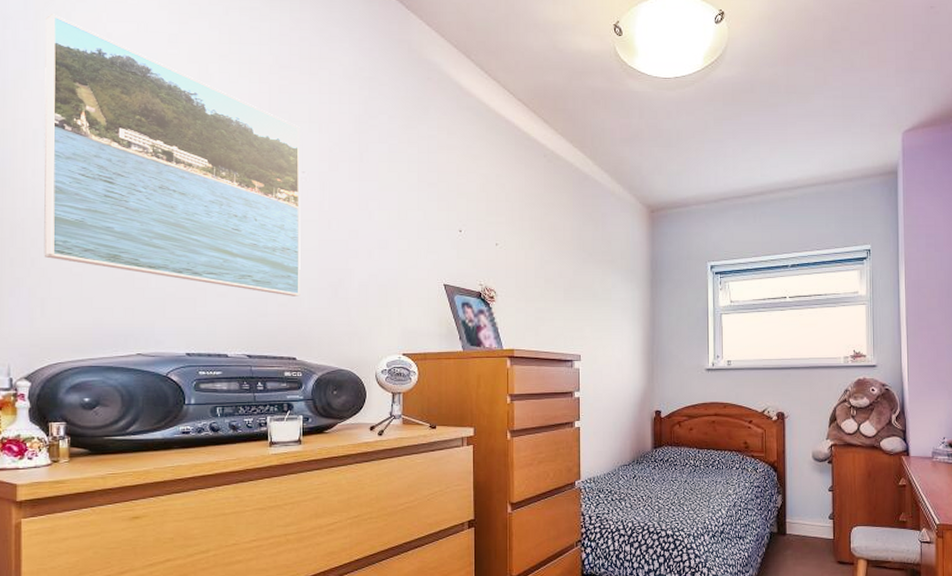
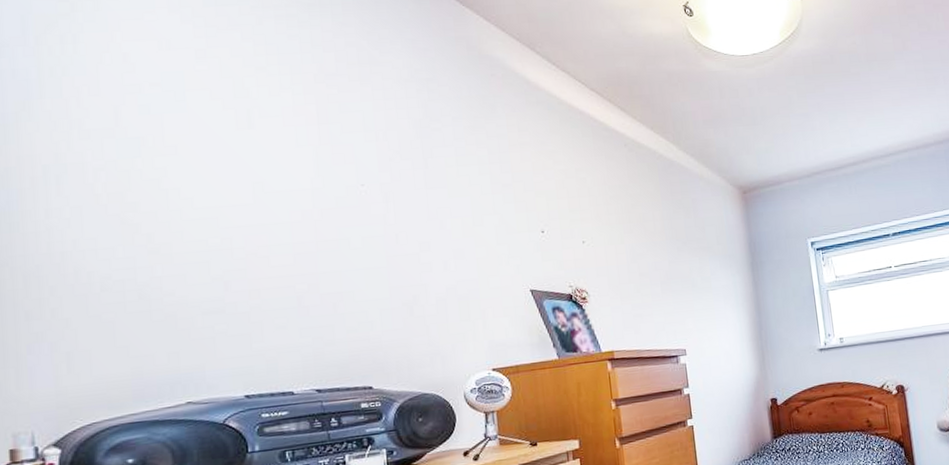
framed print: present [44,14,301,296] -> none [49,37,371,321]

